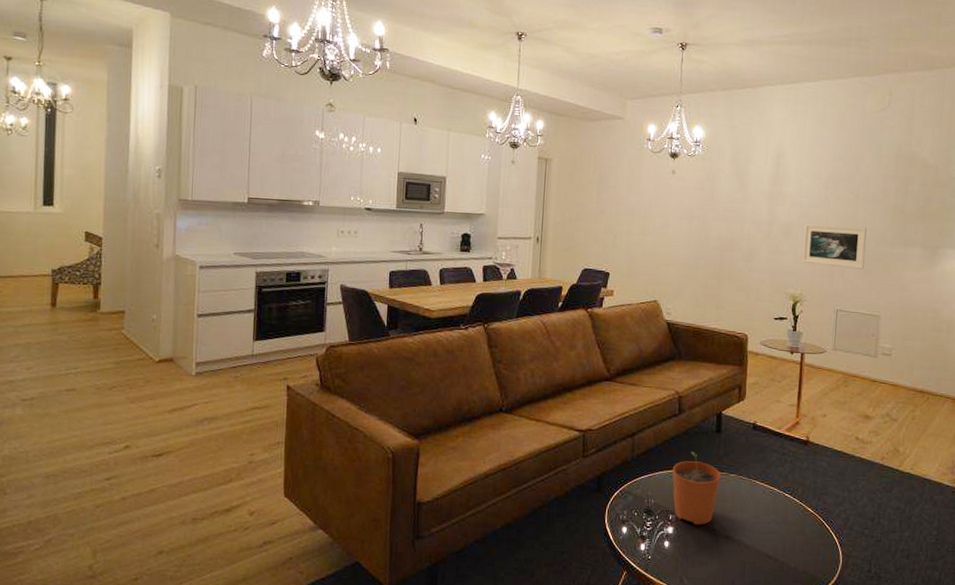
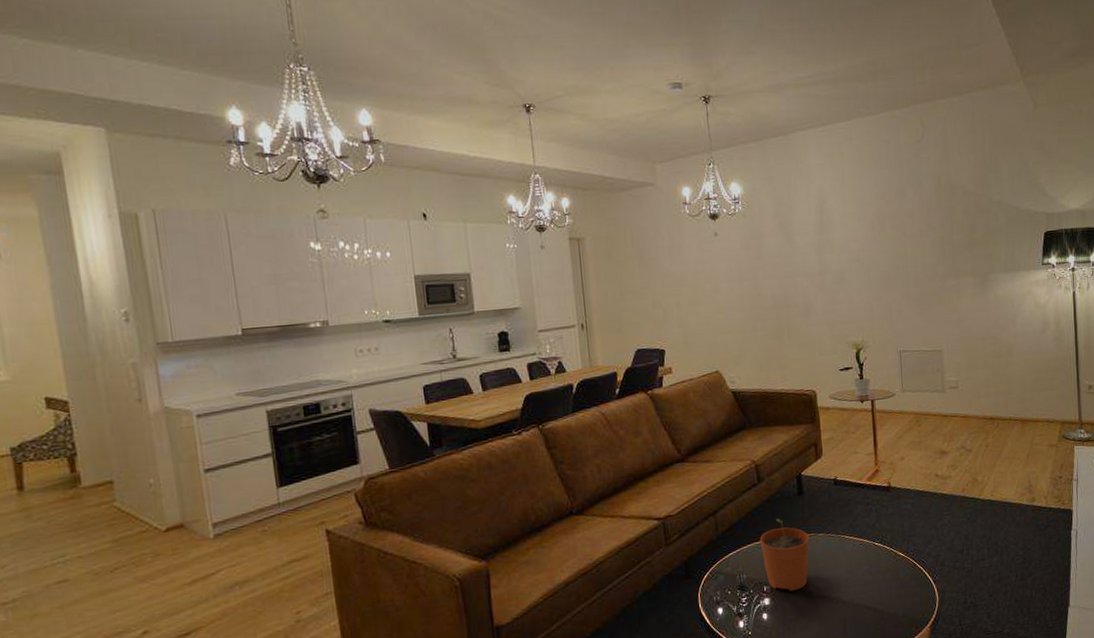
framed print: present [801,224,867,269] -> none [856,264,920,309]

